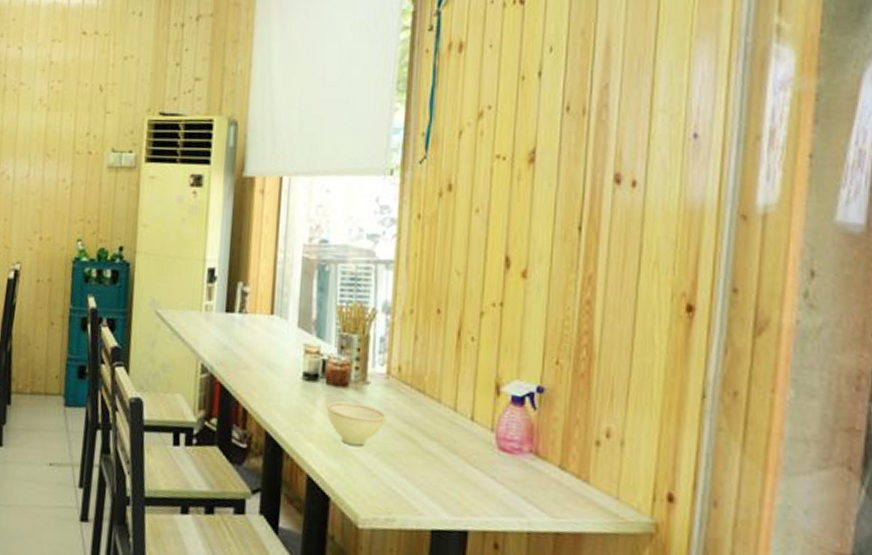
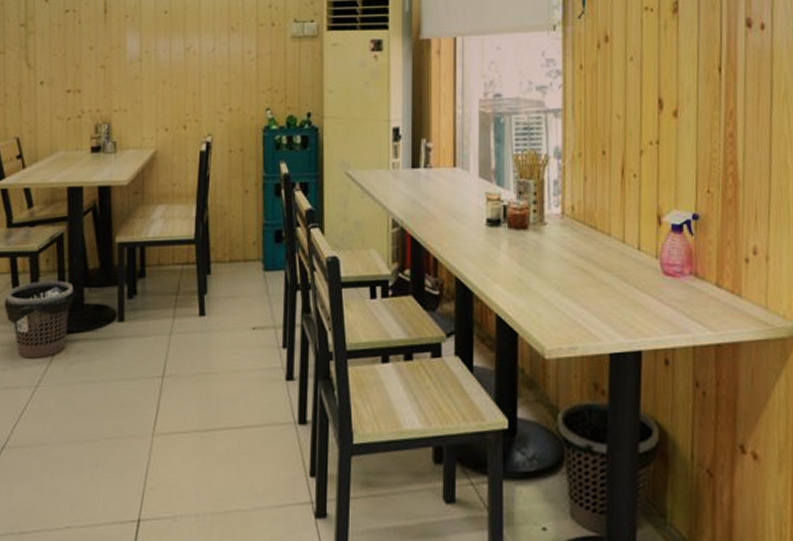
bowl: present [326,400,388,446] -> none [509,242,565,283]

